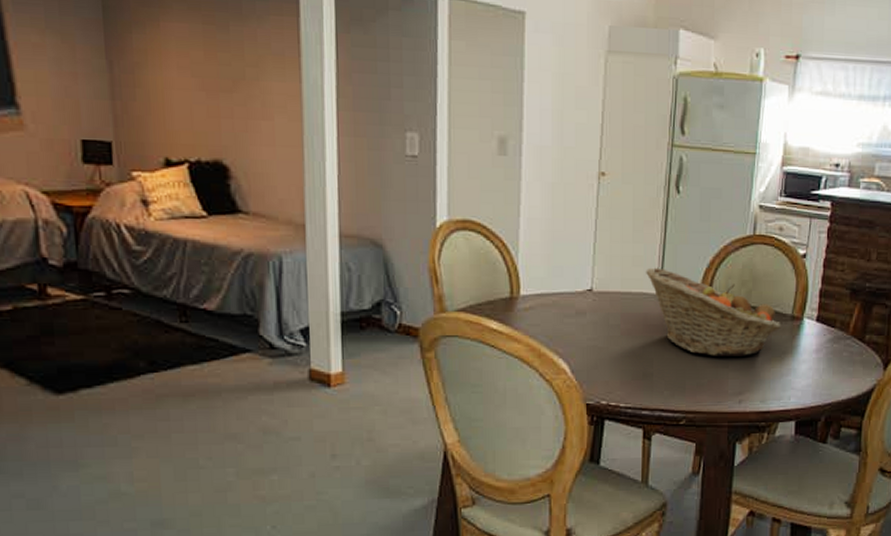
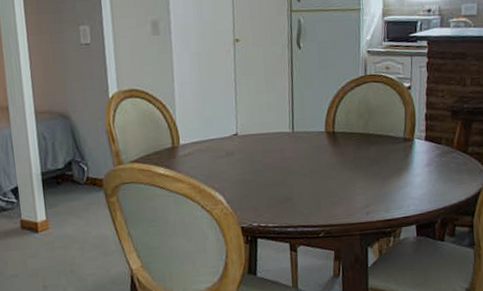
fruit basket: present [646,267,781,356] -> none [279,110,396,178]

